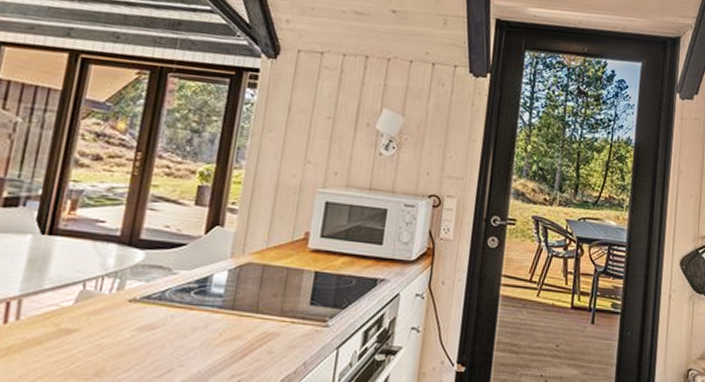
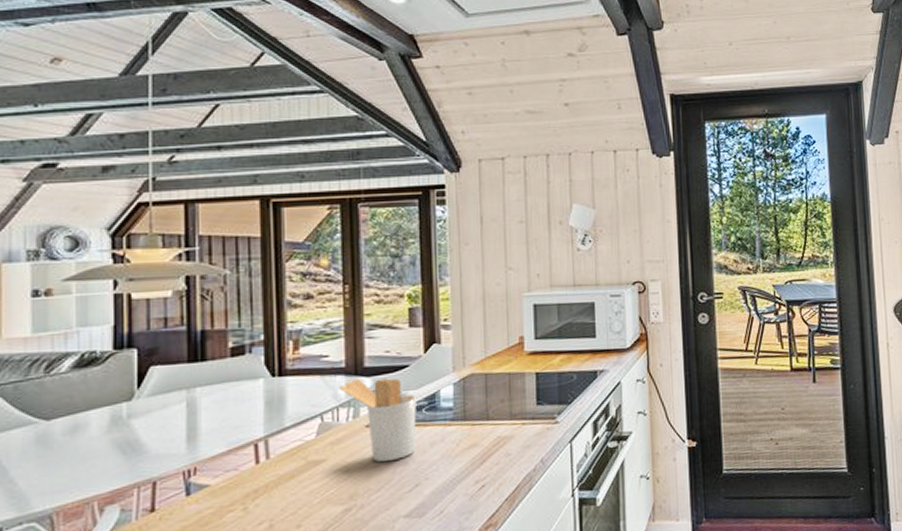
utensil holder: none [108,250,187,342] -> present [338,378,417,463]

